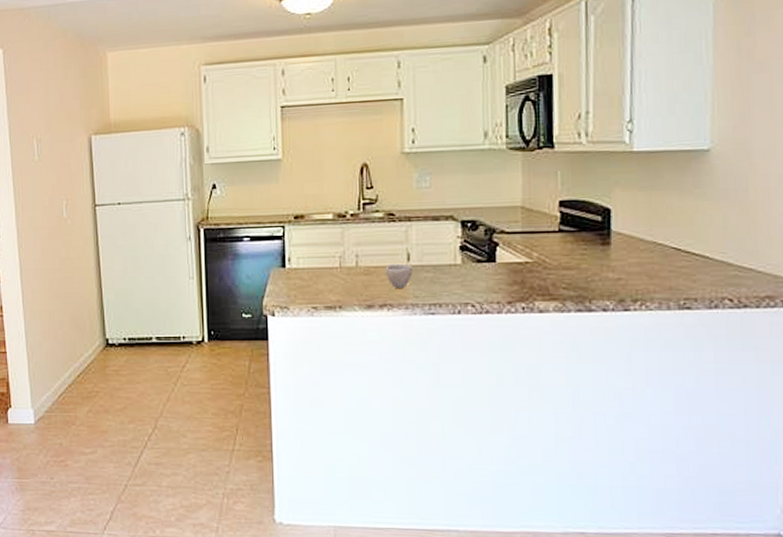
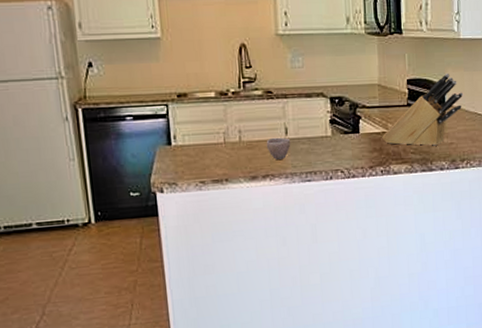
knife block: none [525,193,637,281] -> present [382,73,464,146]

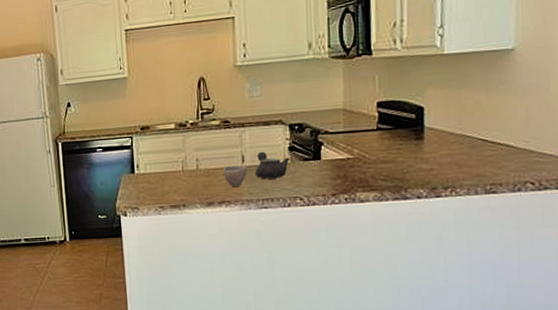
teapot: none [298,123,332,152] -> present [254,151,290,179]
knife block: present [382,73,464,146] -> none [347,92,448,173]

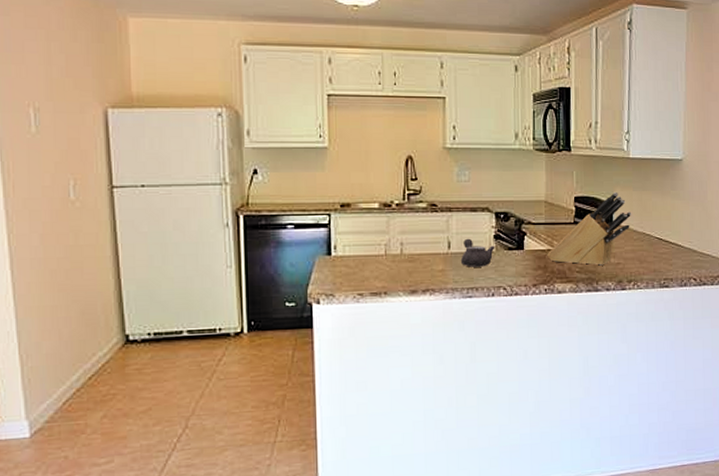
cup: present [222,165,248,187] -> none [428,251,453,274]
knife block: none [347,92,448,173] -> present [547,191,632,266]

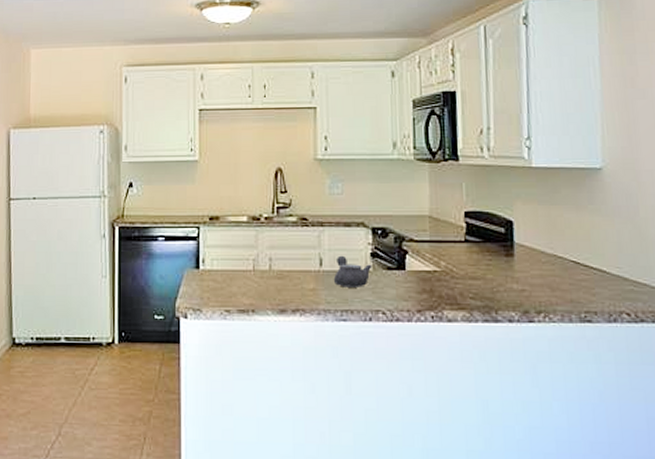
knife block: present [547,191,632,266] -> none [433,206,538,292]

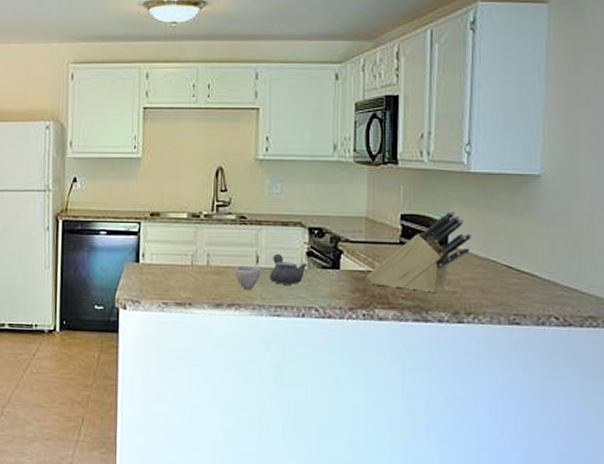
cup: none [298,268,326,293] -> present [234,265,261,289]
knife block: none [433,206,538,292] -> present [367,210,473,293]

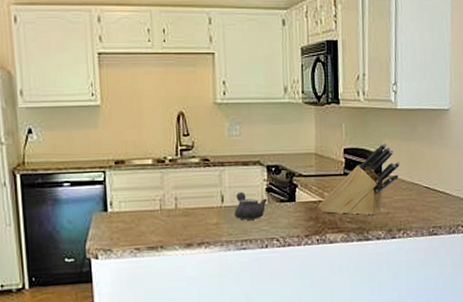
cup: present [234,265,261,289] -> none [202,205,227,227]

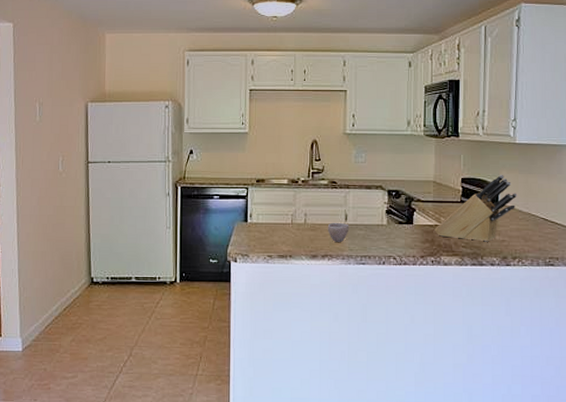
cup: none [202,205,227,227] -> present [327,222,349,242]
teapot: present [234,191,268,220] -> none [355,212,387,238]

